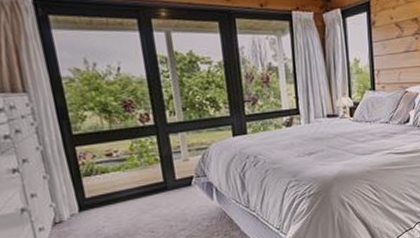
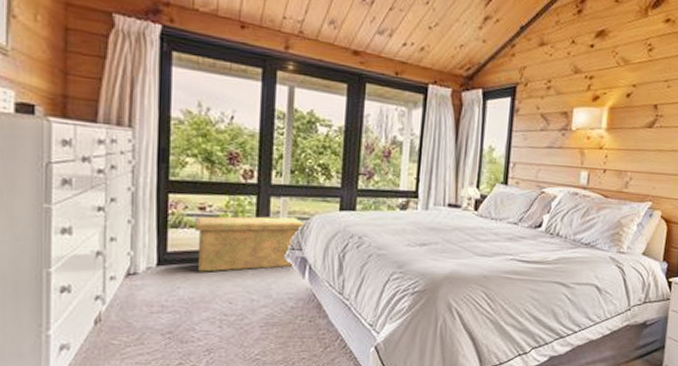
storage bench: none [105,148,205,210] -> present [195,216,305,272]

